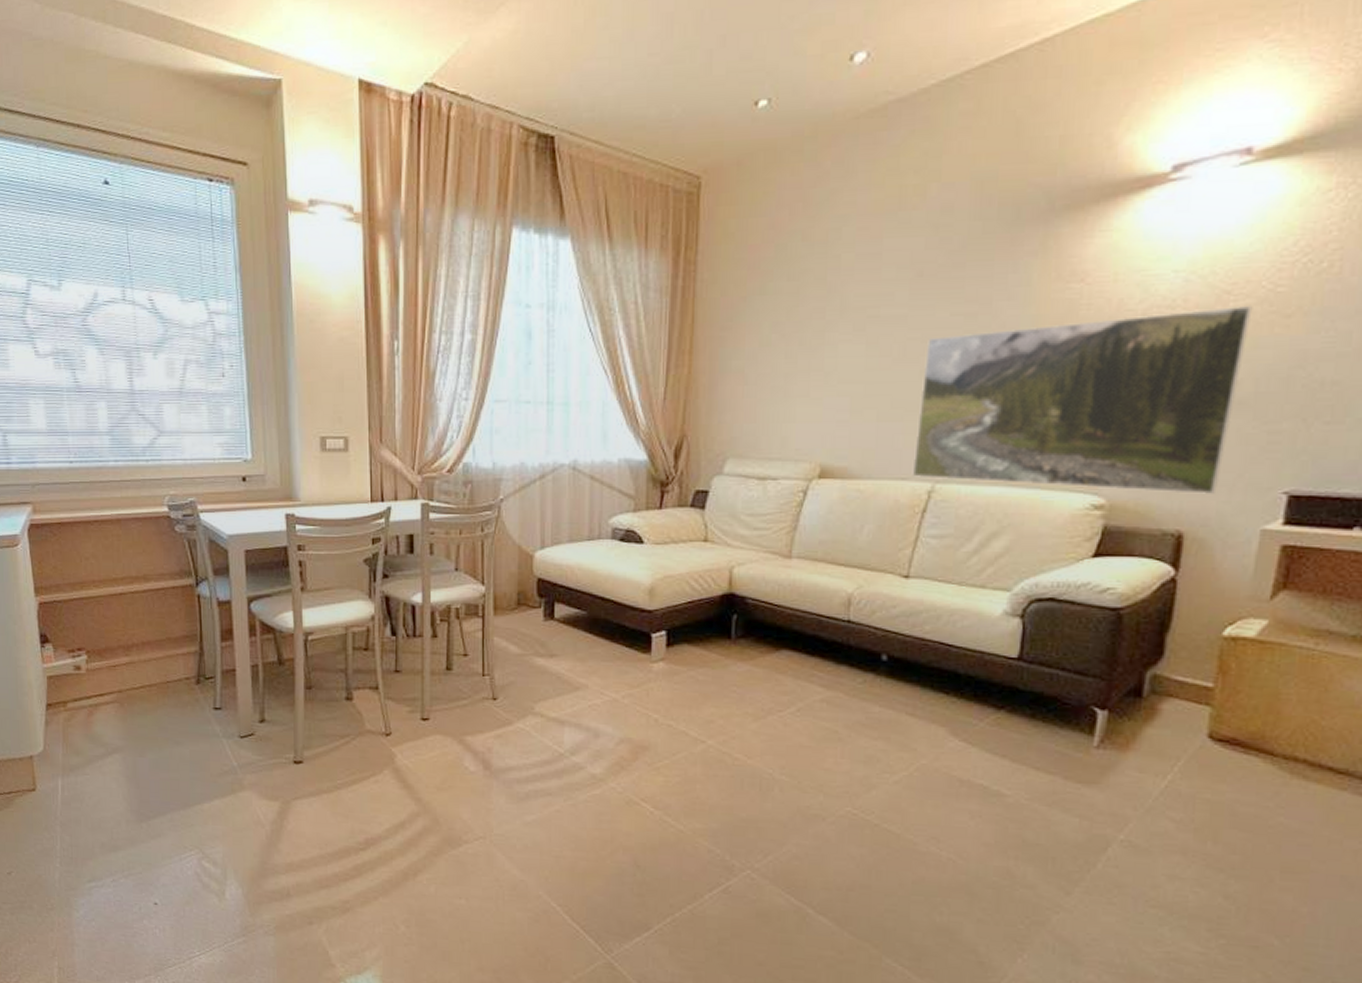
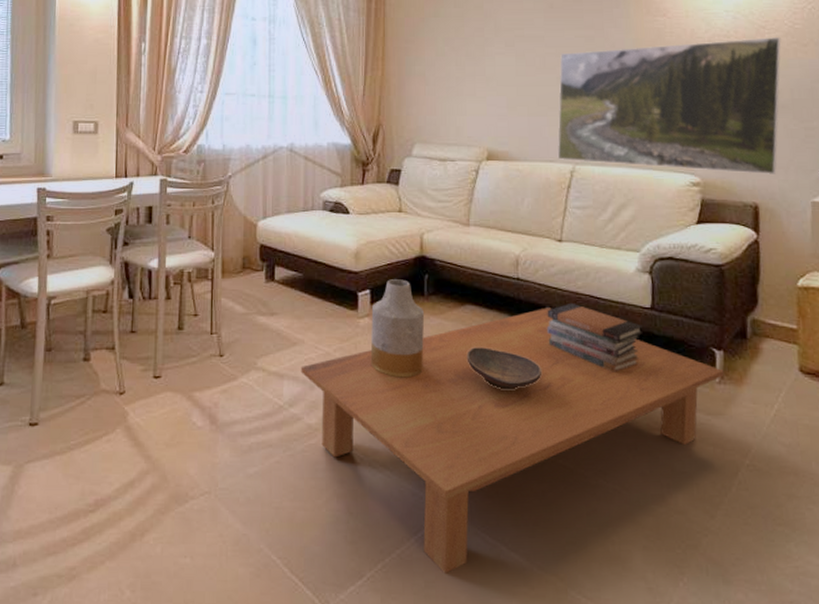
coffee table: none [584,655,1106,932] -> present [300,308,724,573]
vase: none [664,619,731,729] -> present [370,279,425,378]
decorative bowl: none [779,698,871,747] -> present [466,347,543,390]
book stack: none [881,650,1004,731] -> present [547,302,643,372]

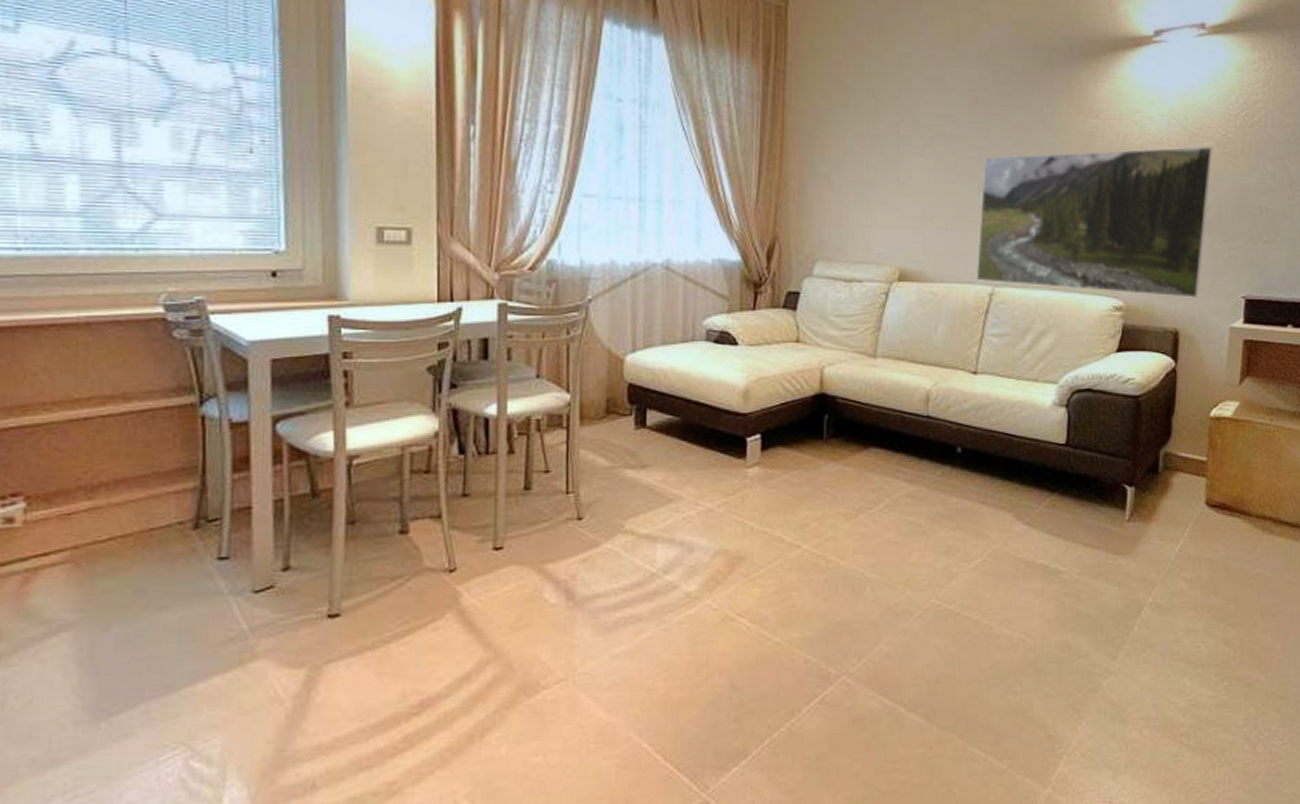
coffee table: present [300,308,724,573] -> none [677,448,1134,743]
vase: present [370,279,425,378] -> none [760,421,823,534]
decorative bowl: present [466,347,543,390] -> none [869,495,950,541]
book stack: present [547,302,643,372] -> none [957,441,1056,515]

